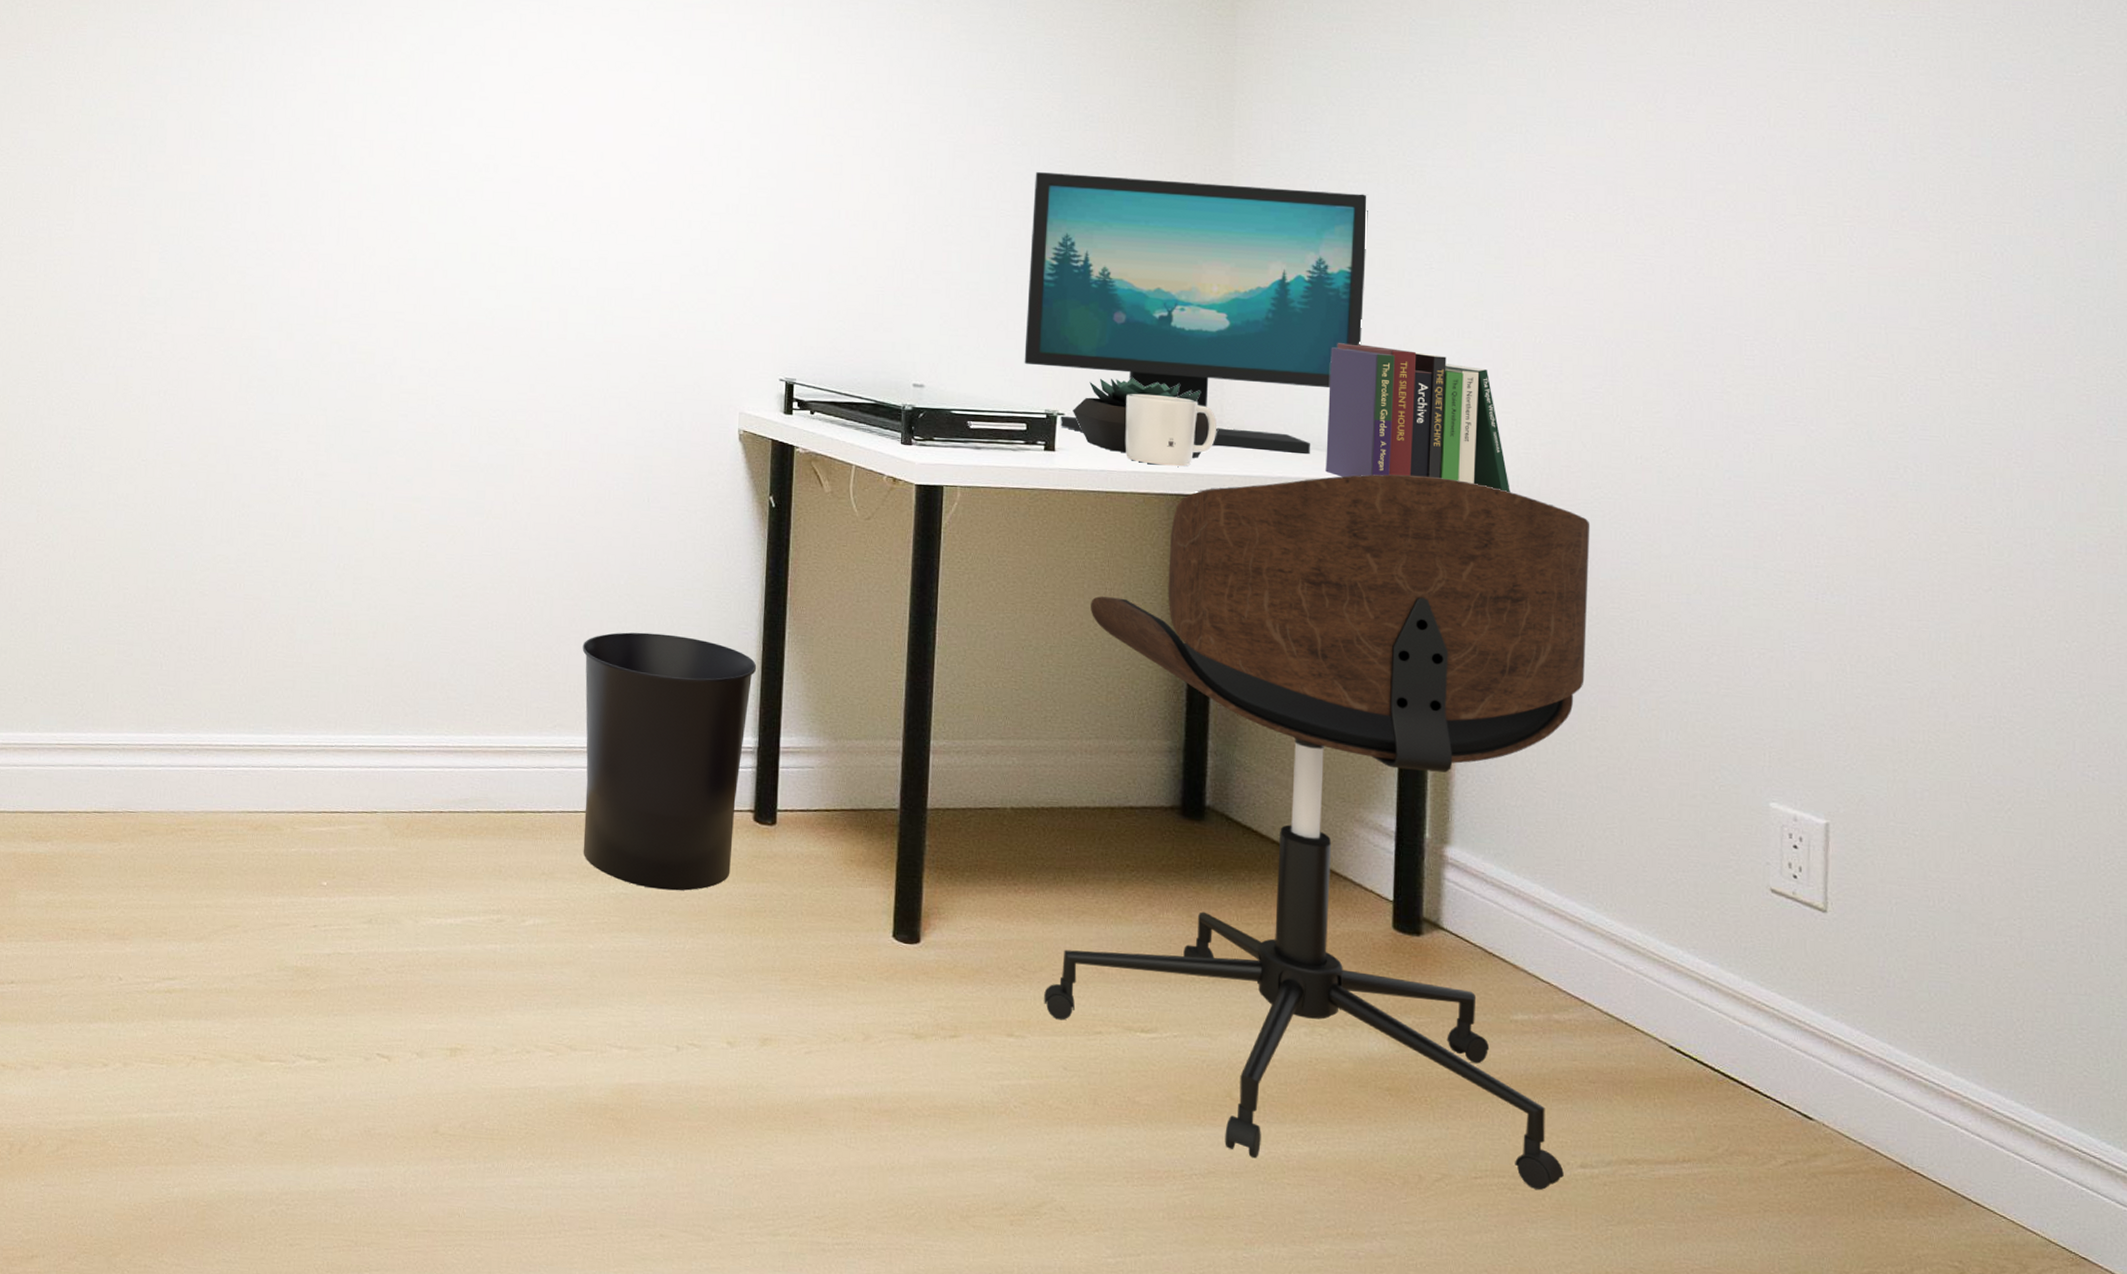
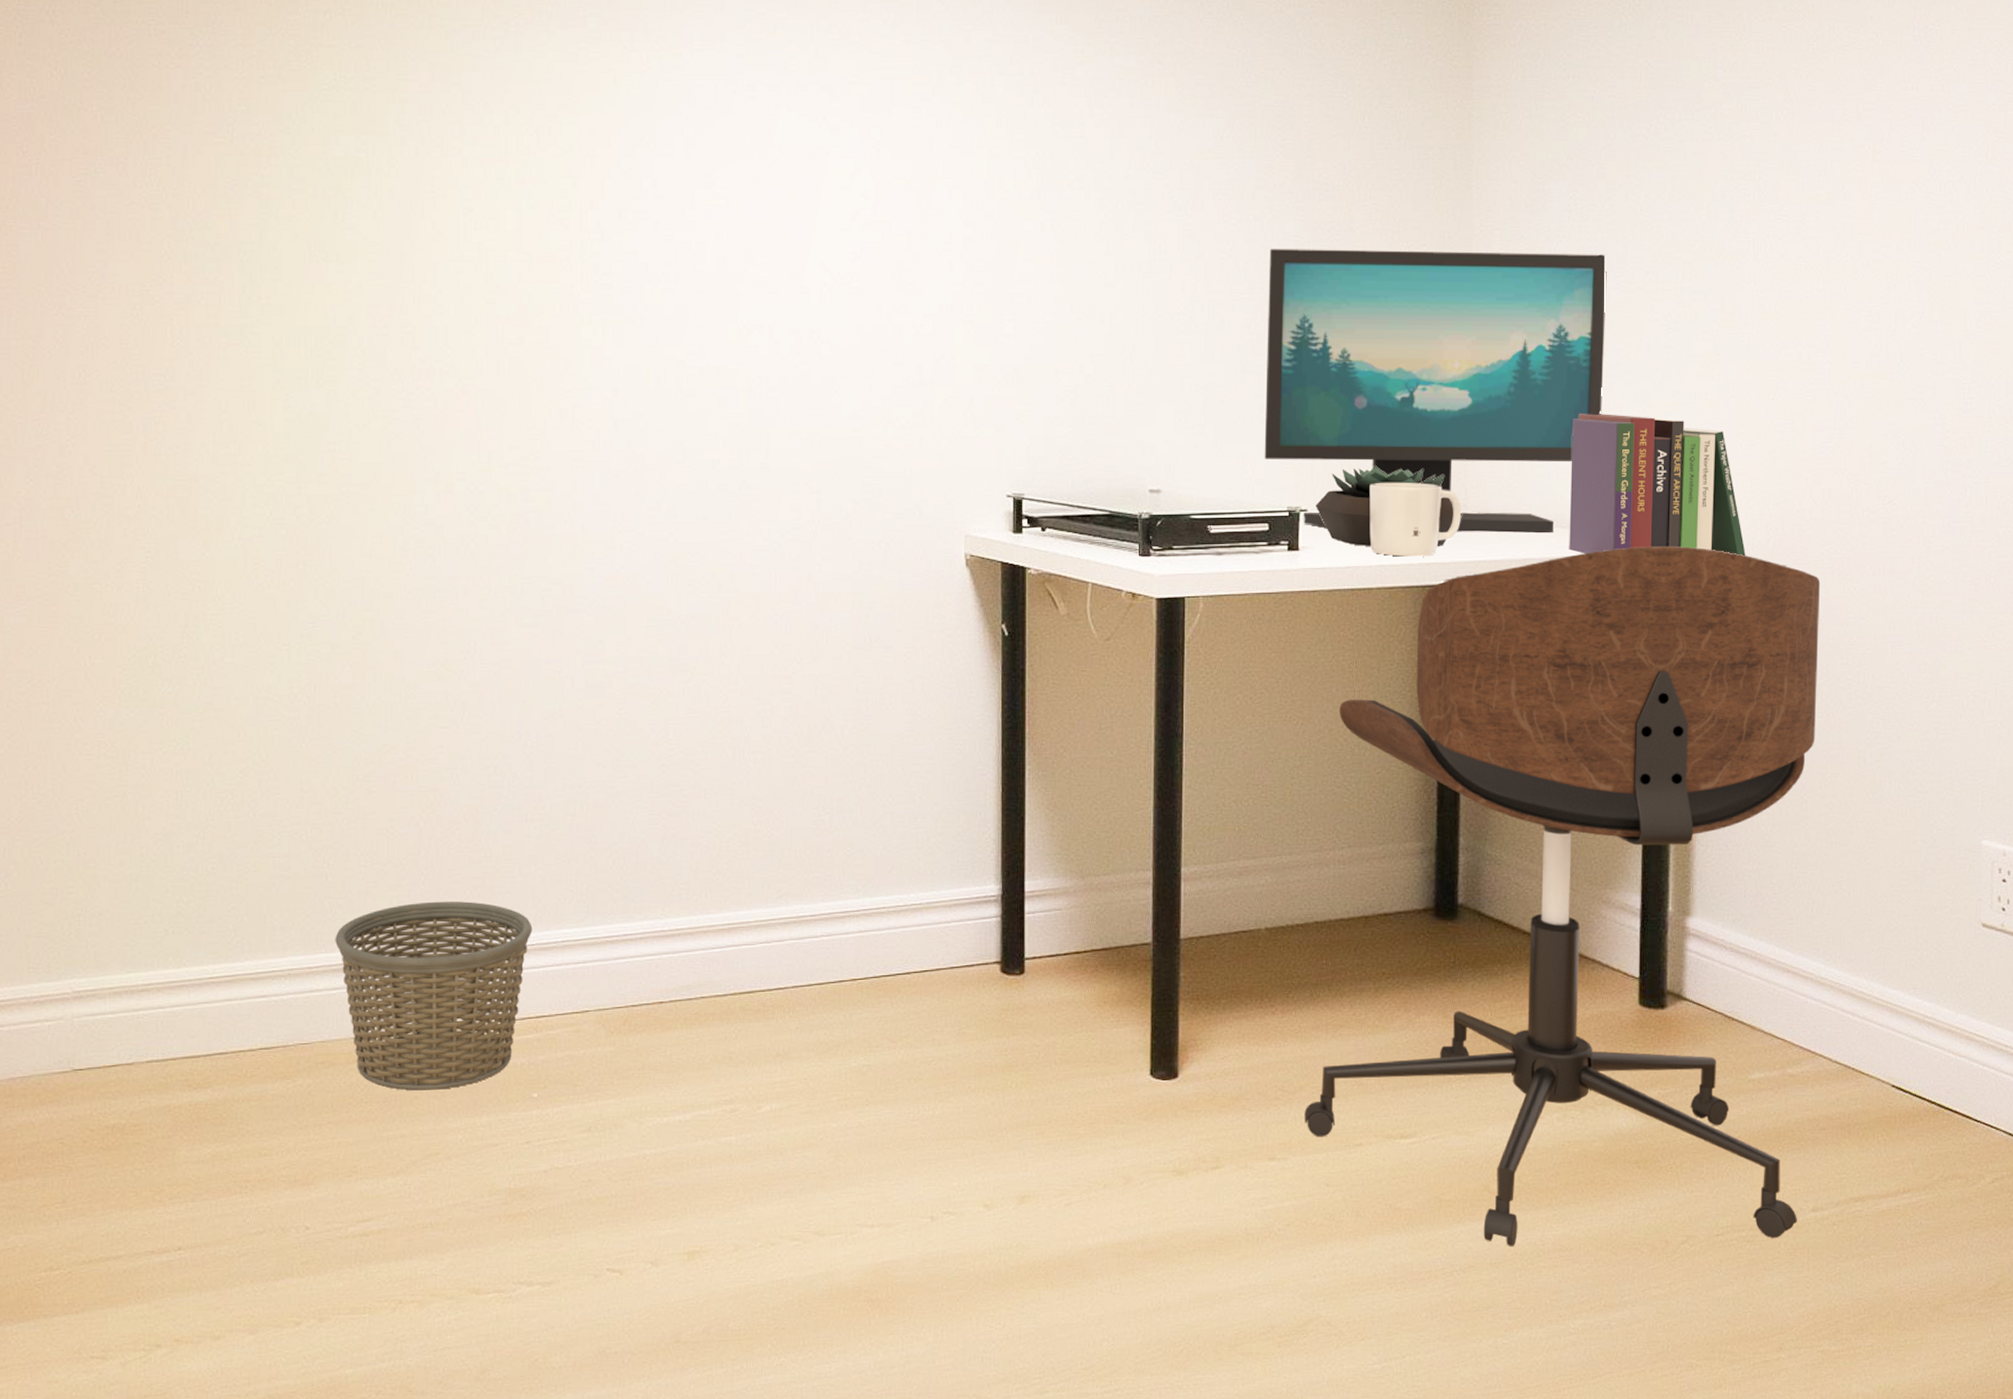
basket: none [164,697,333,868] -> present [335,901,533,1091]
waste bin: present [582,632,757,891] -> none [807,784,997,1057]

